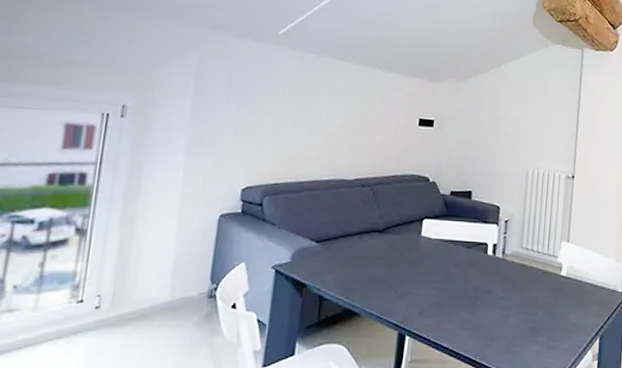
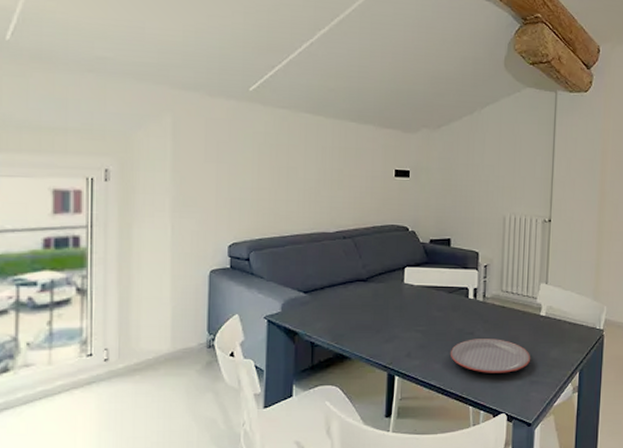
plate: none [465,298,550,337] -> present [450,339,531,373]

